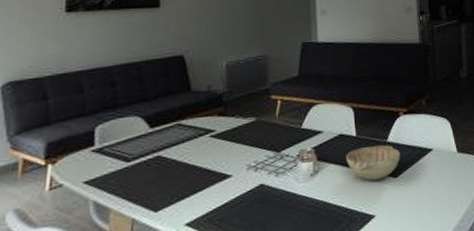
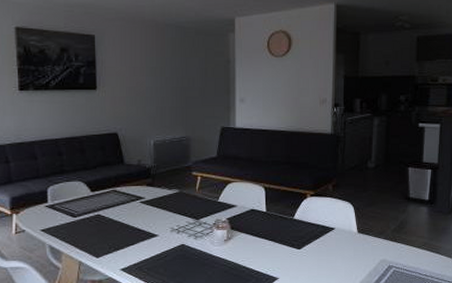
decorative bowl: present [346,145,401,181] -> none [256,220,305,250]

